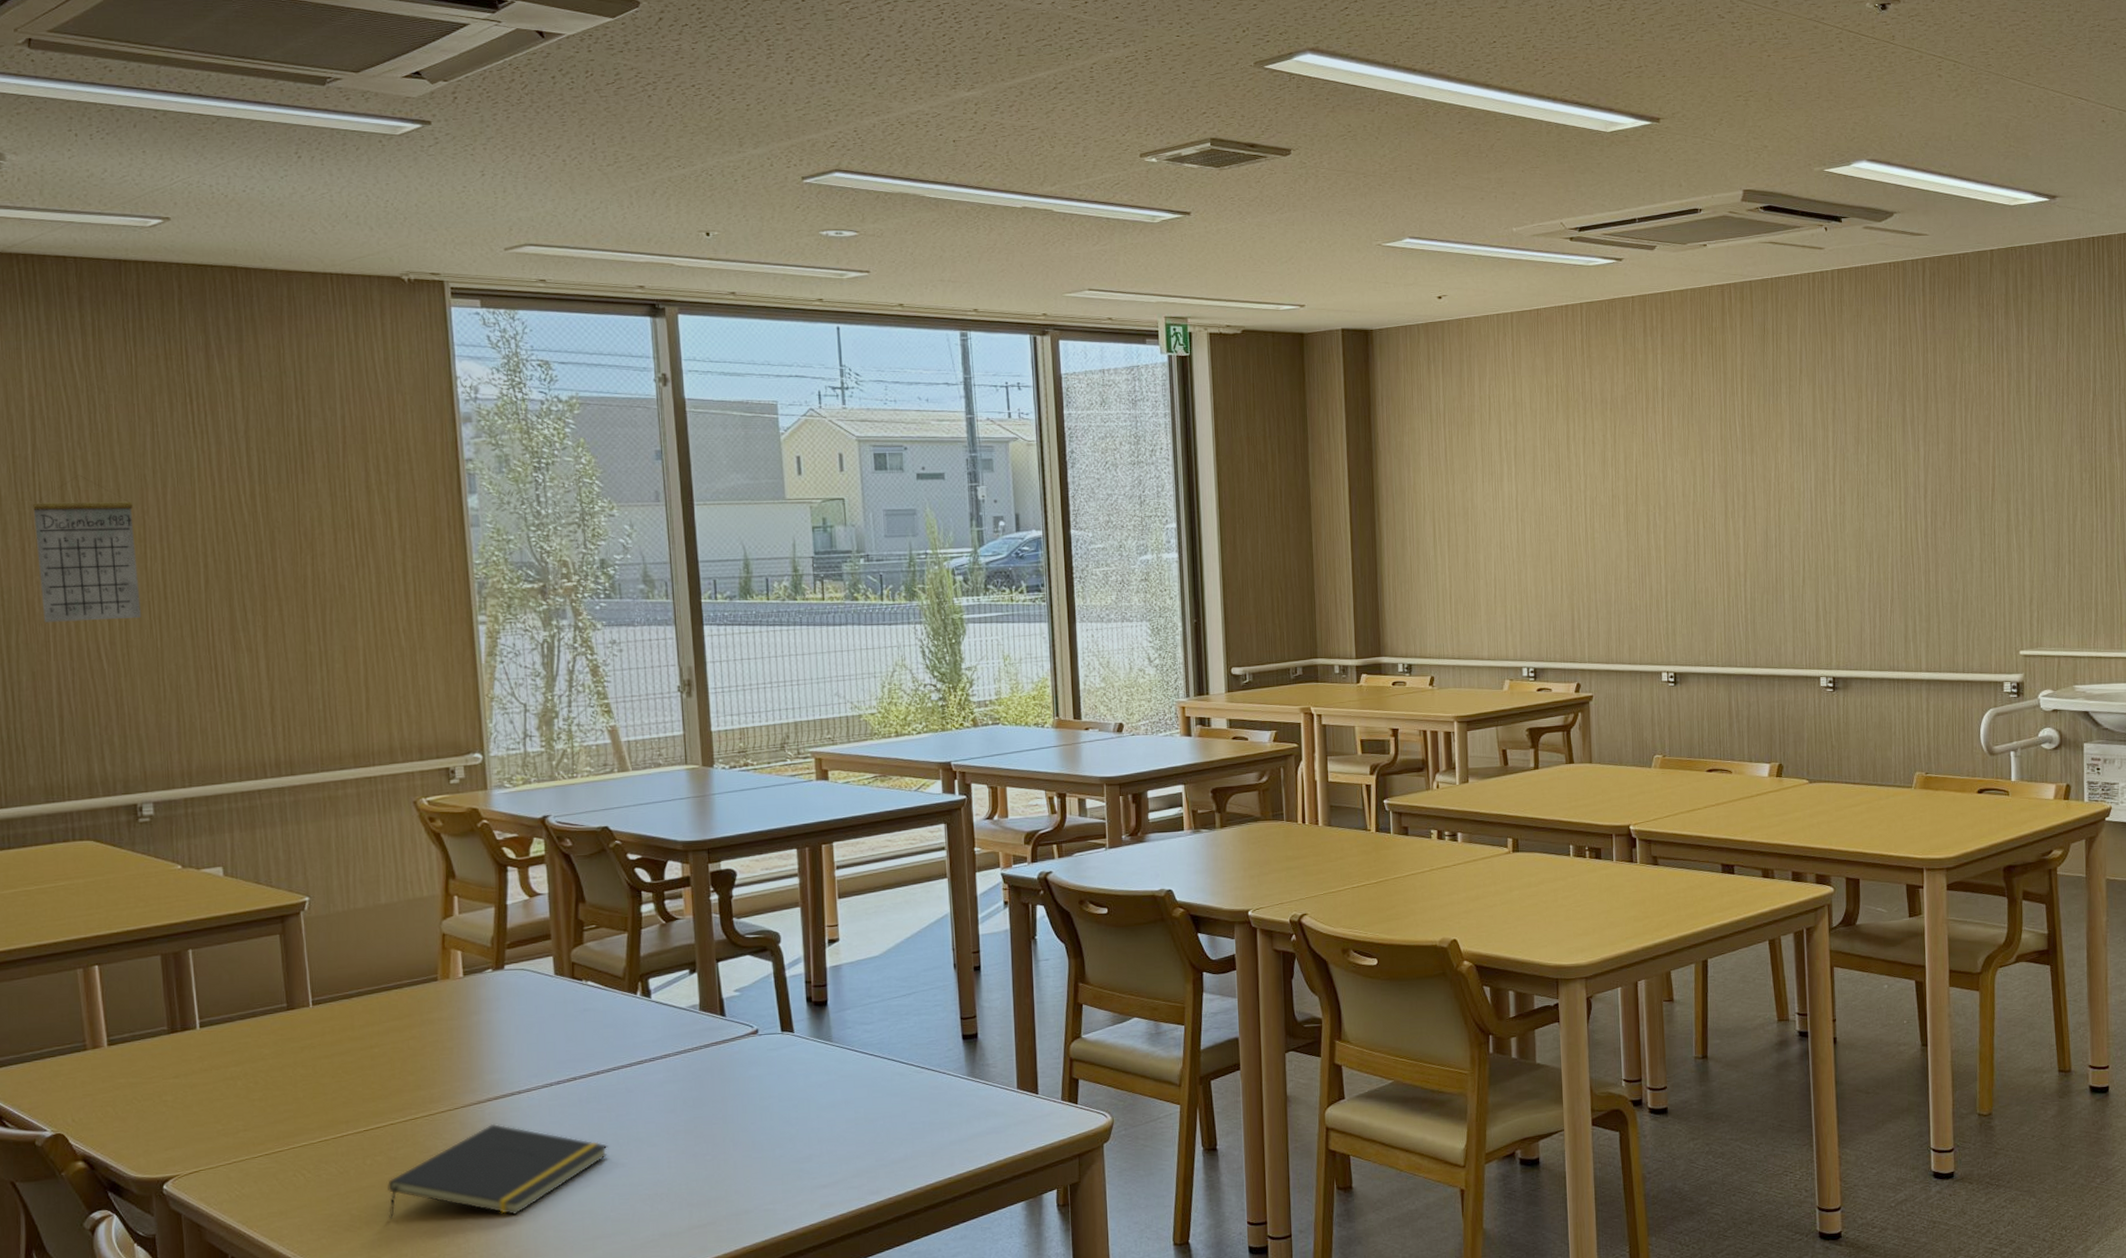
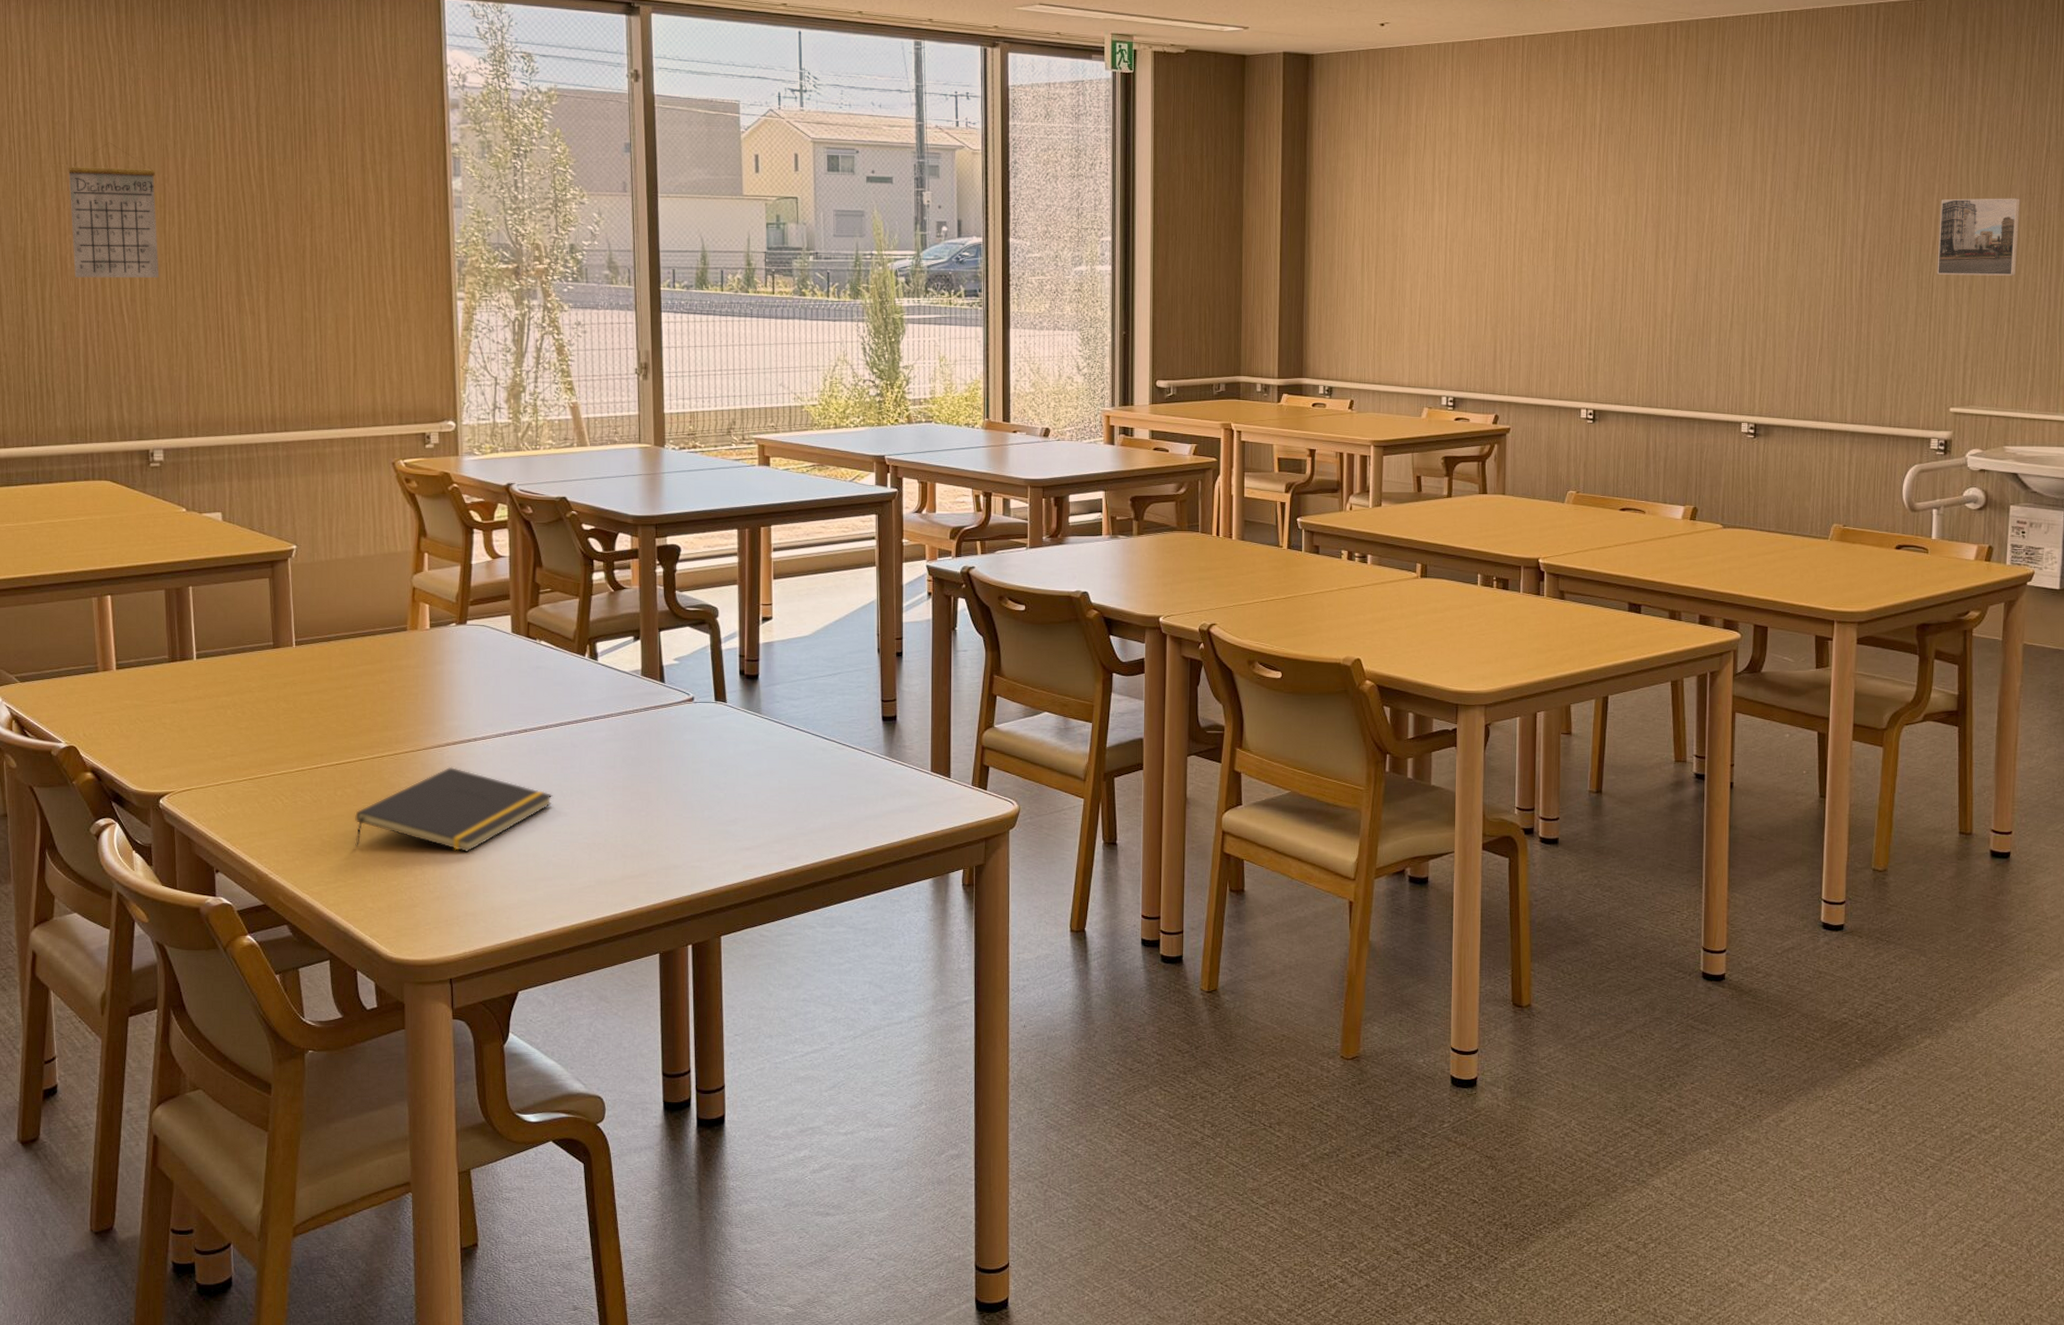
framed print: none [1996,442,2073,521] -> present [1937,198,2021,276]

